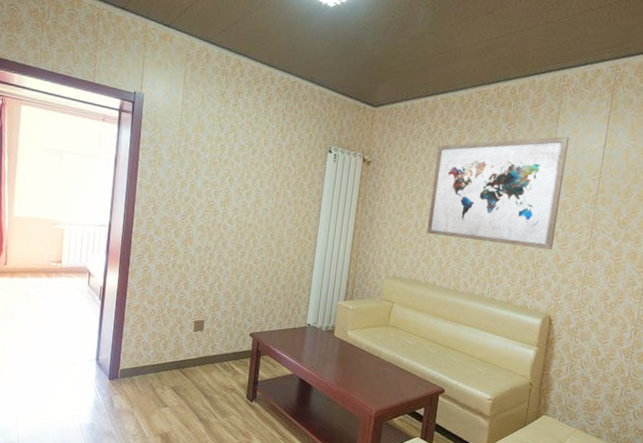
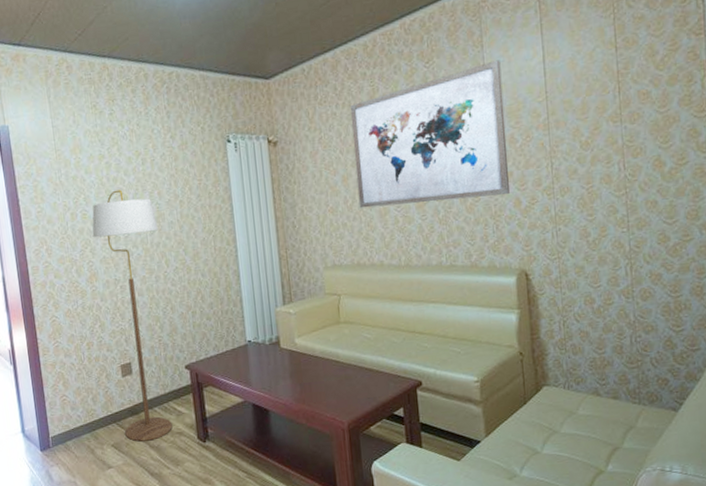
floor lamp: none [184,170,254,391] -> present [92,189,173,442]

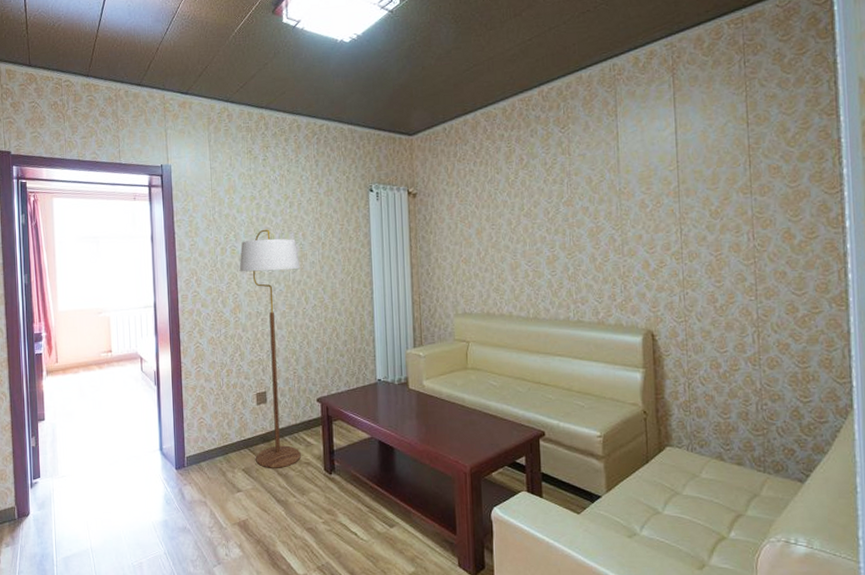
wall art: present [350,60,509,209] -> none [487,129,638,261]

